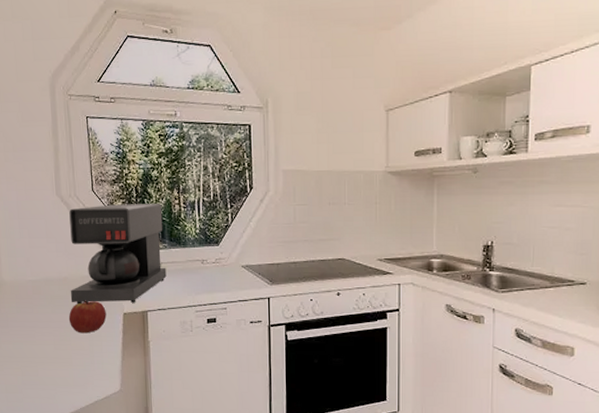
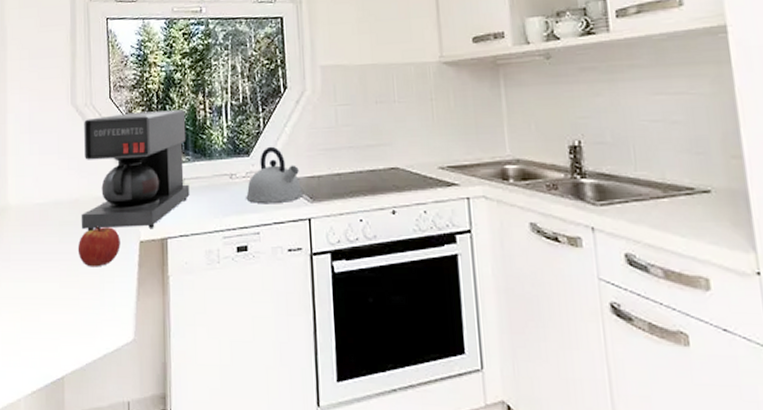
kettle: none [215,238,264,284] -> present [246,146,303,203]

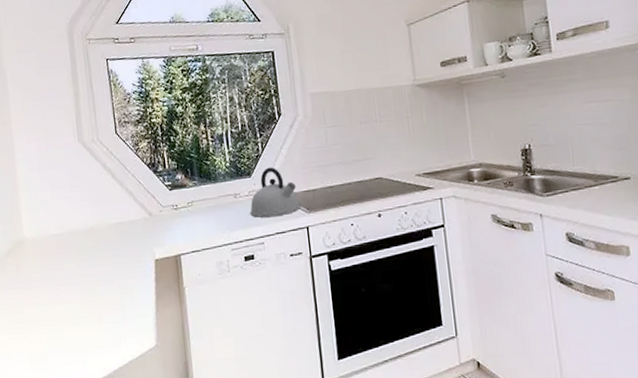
apple: present [77,226,120,267] -> none [96,250,137,287]
coffee maker: present [81,110,190,232] -> none [92,140,199,256]

